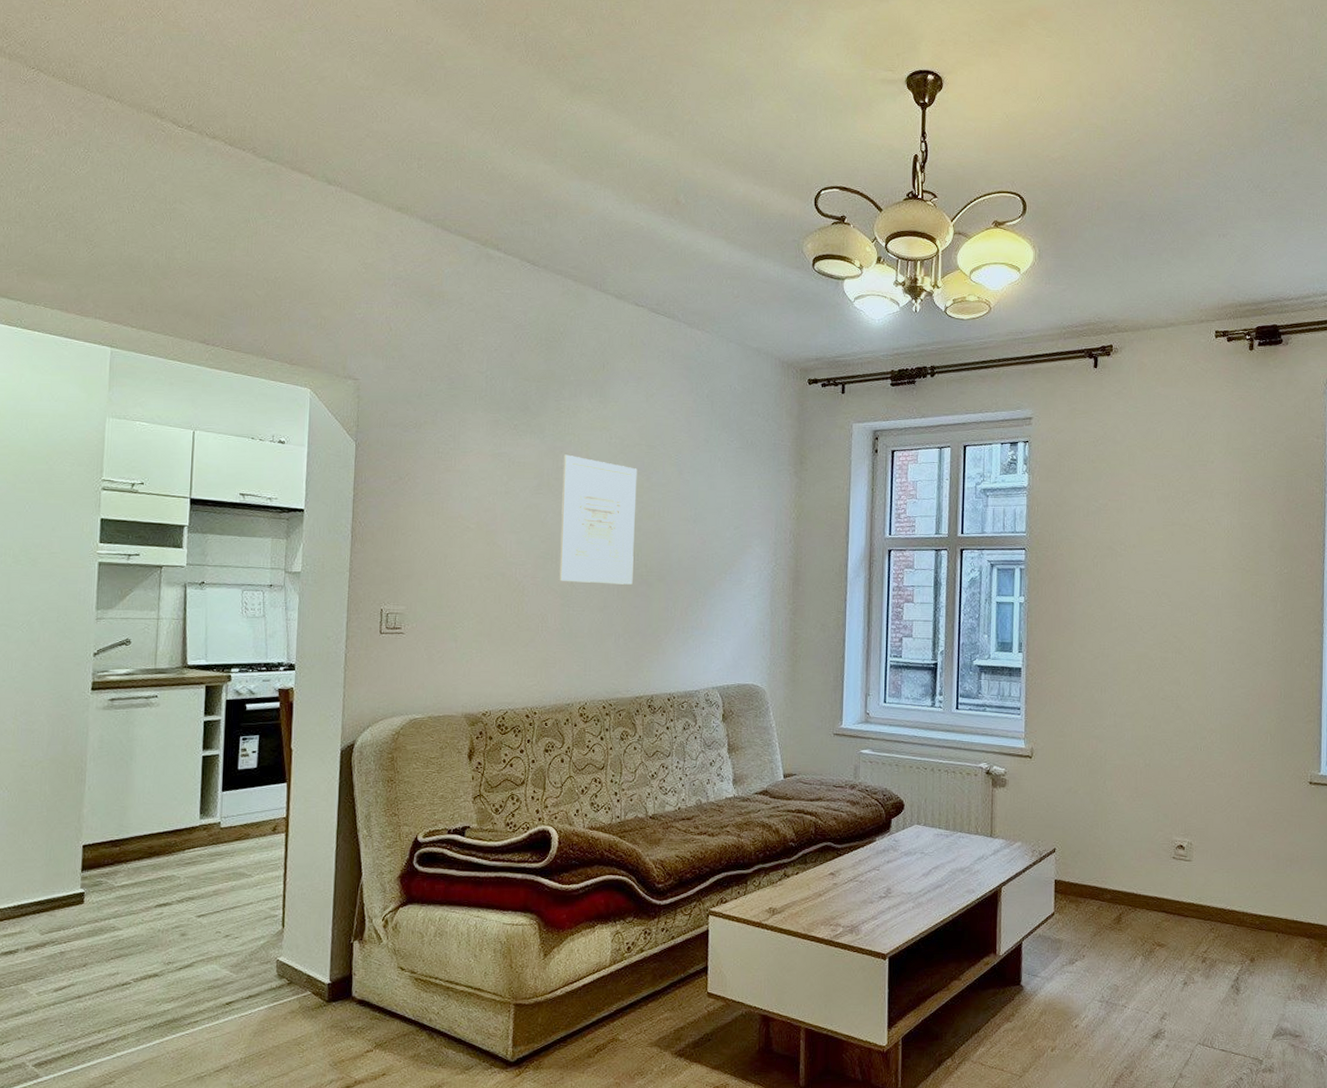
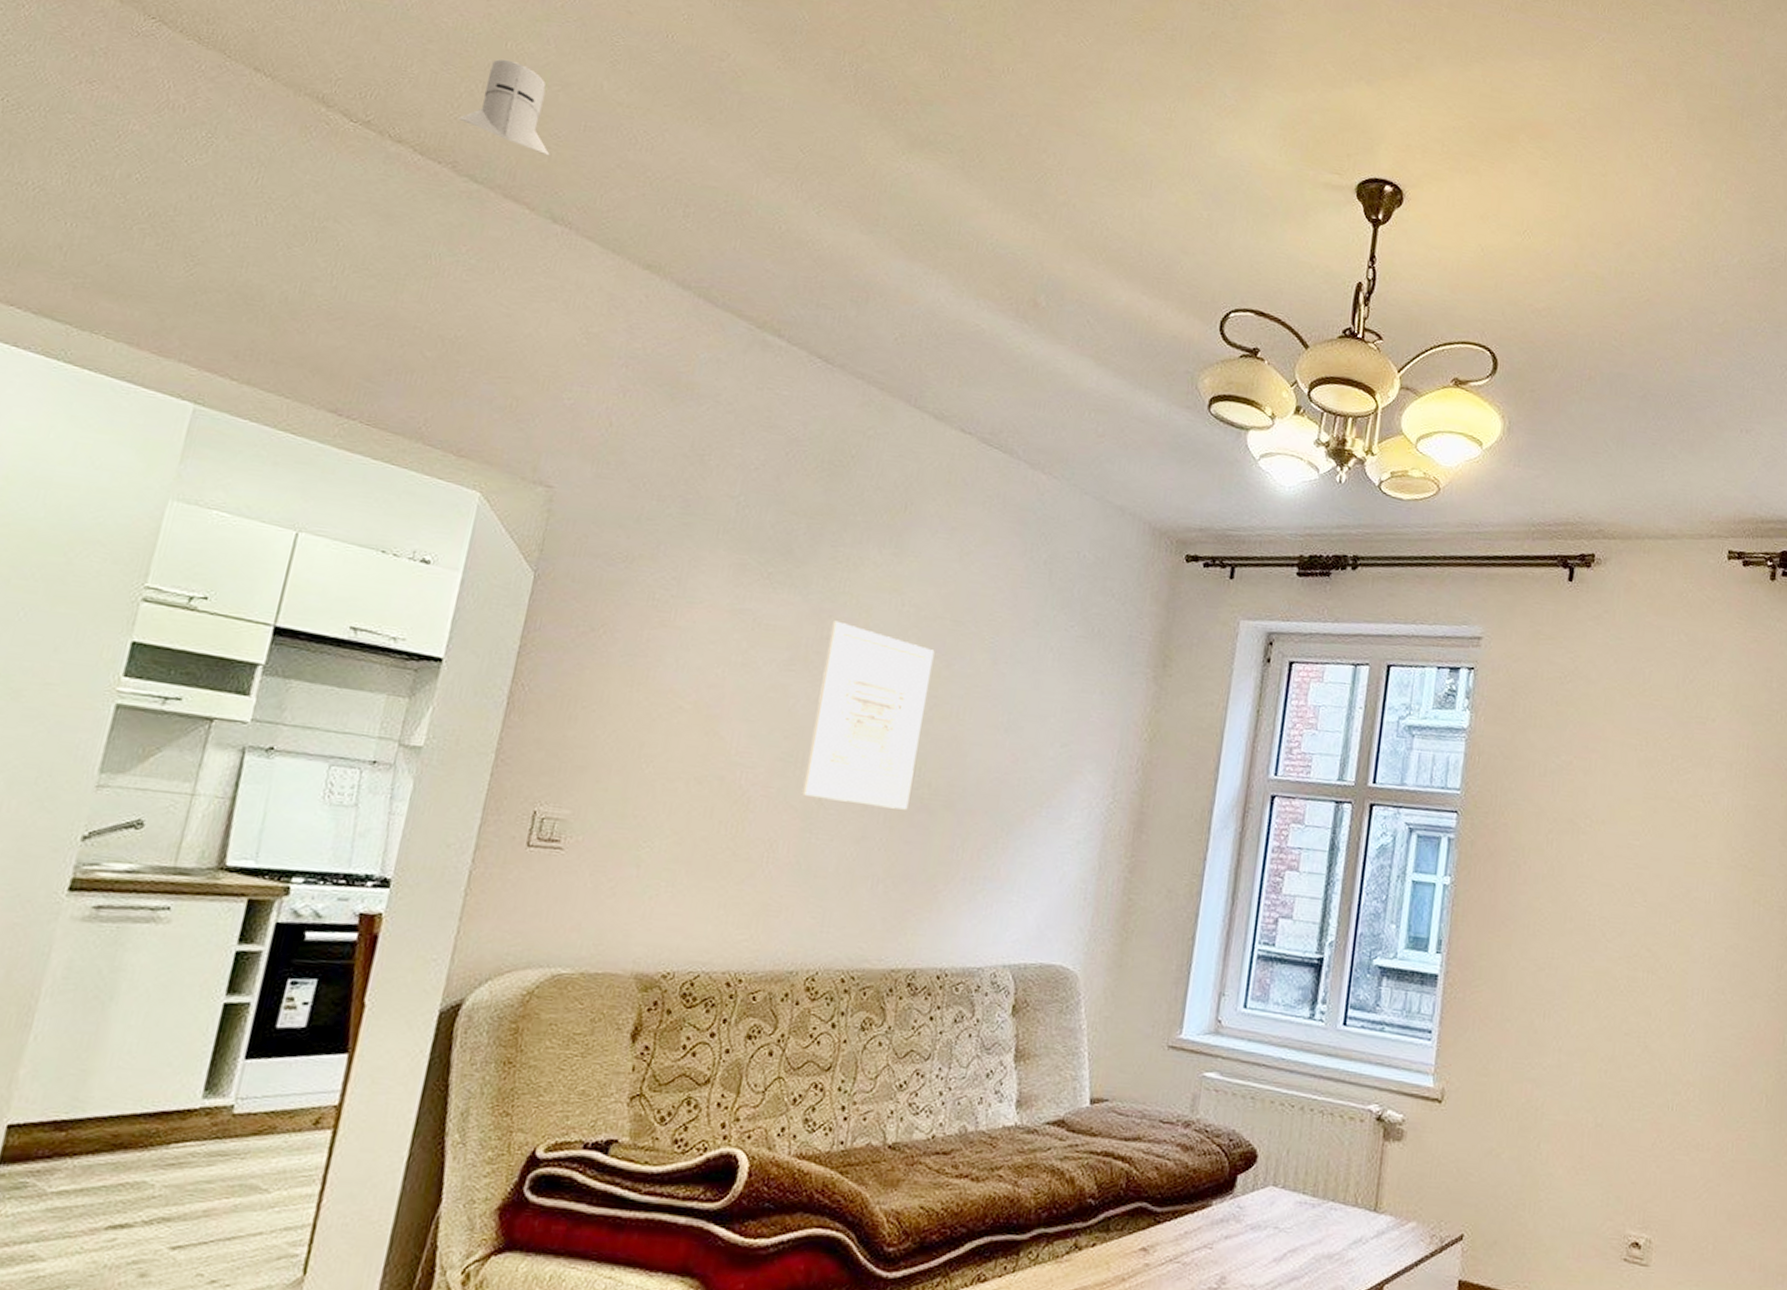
knight helmet: none [251,65,319,135] -> present [458,58,550,157]

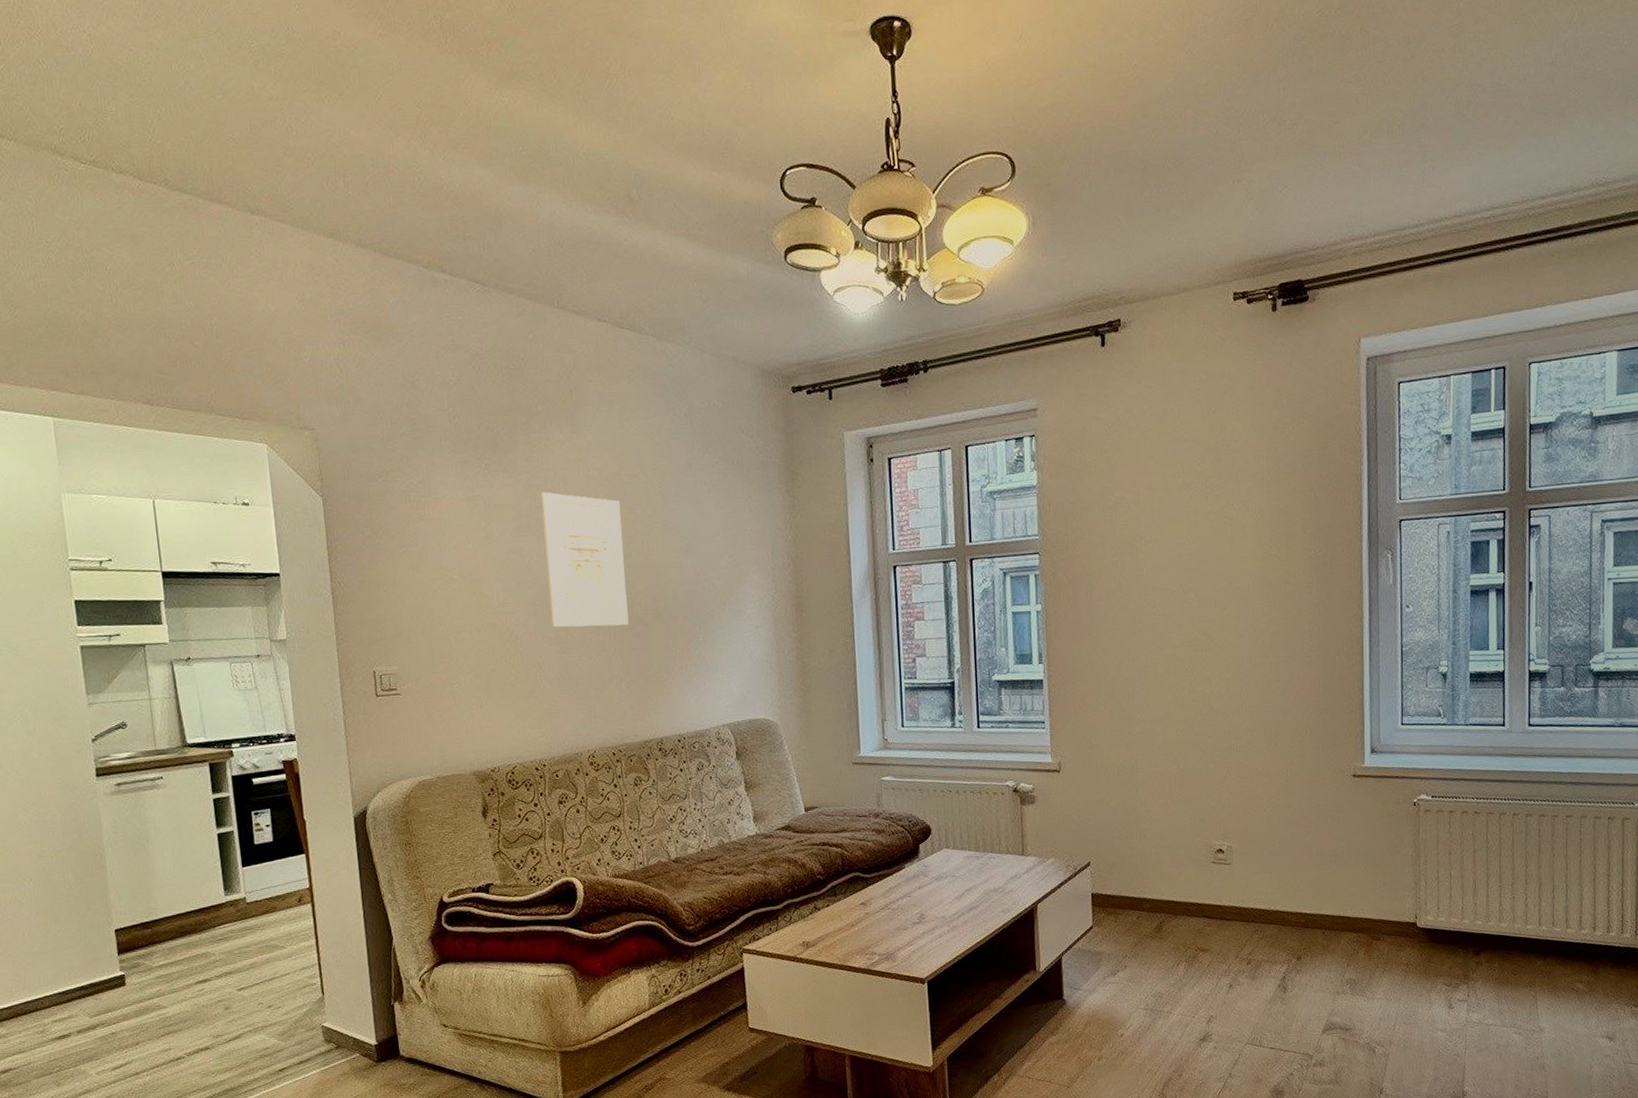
knight helmet: present [458,58,550,157] -> none [156,80,232,158]

